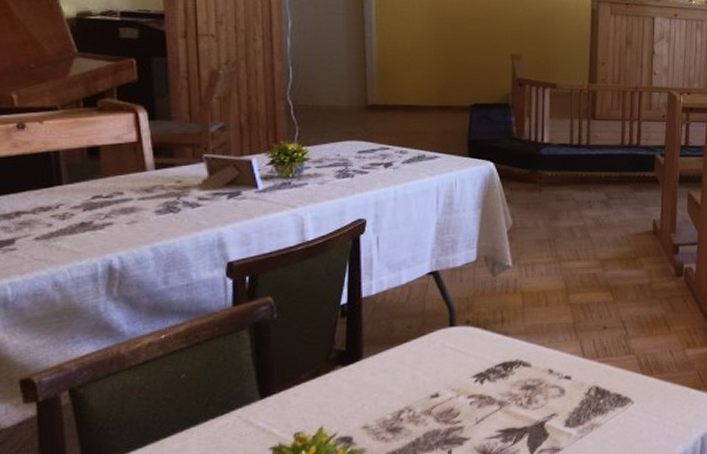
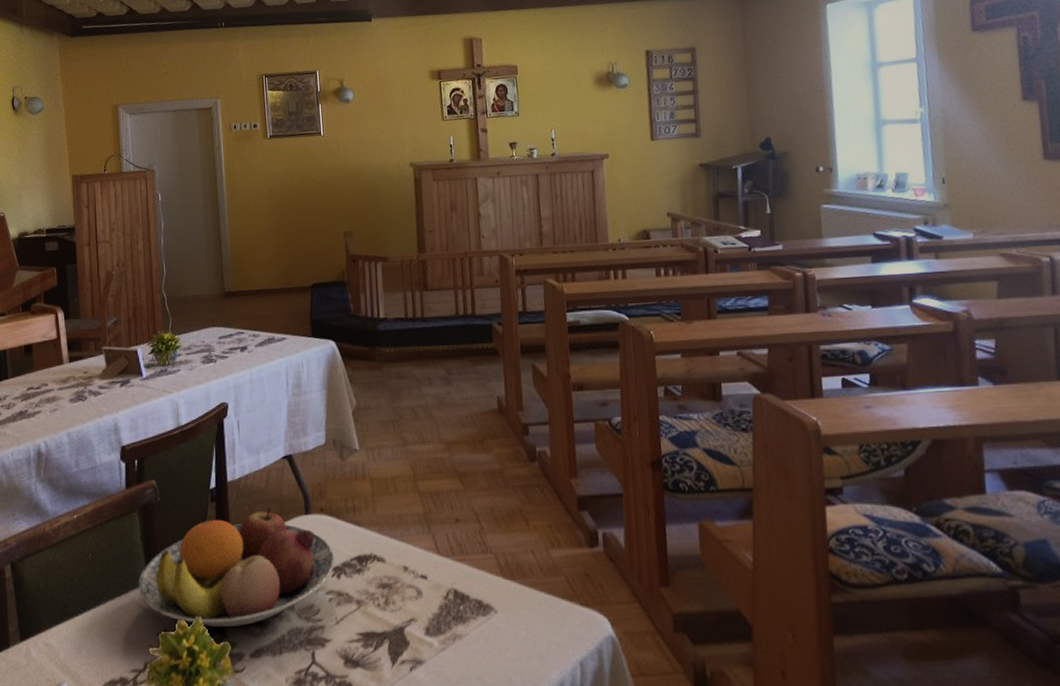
fruit bowl: none [246,321,479,437] -> present [138,507,335,628]

